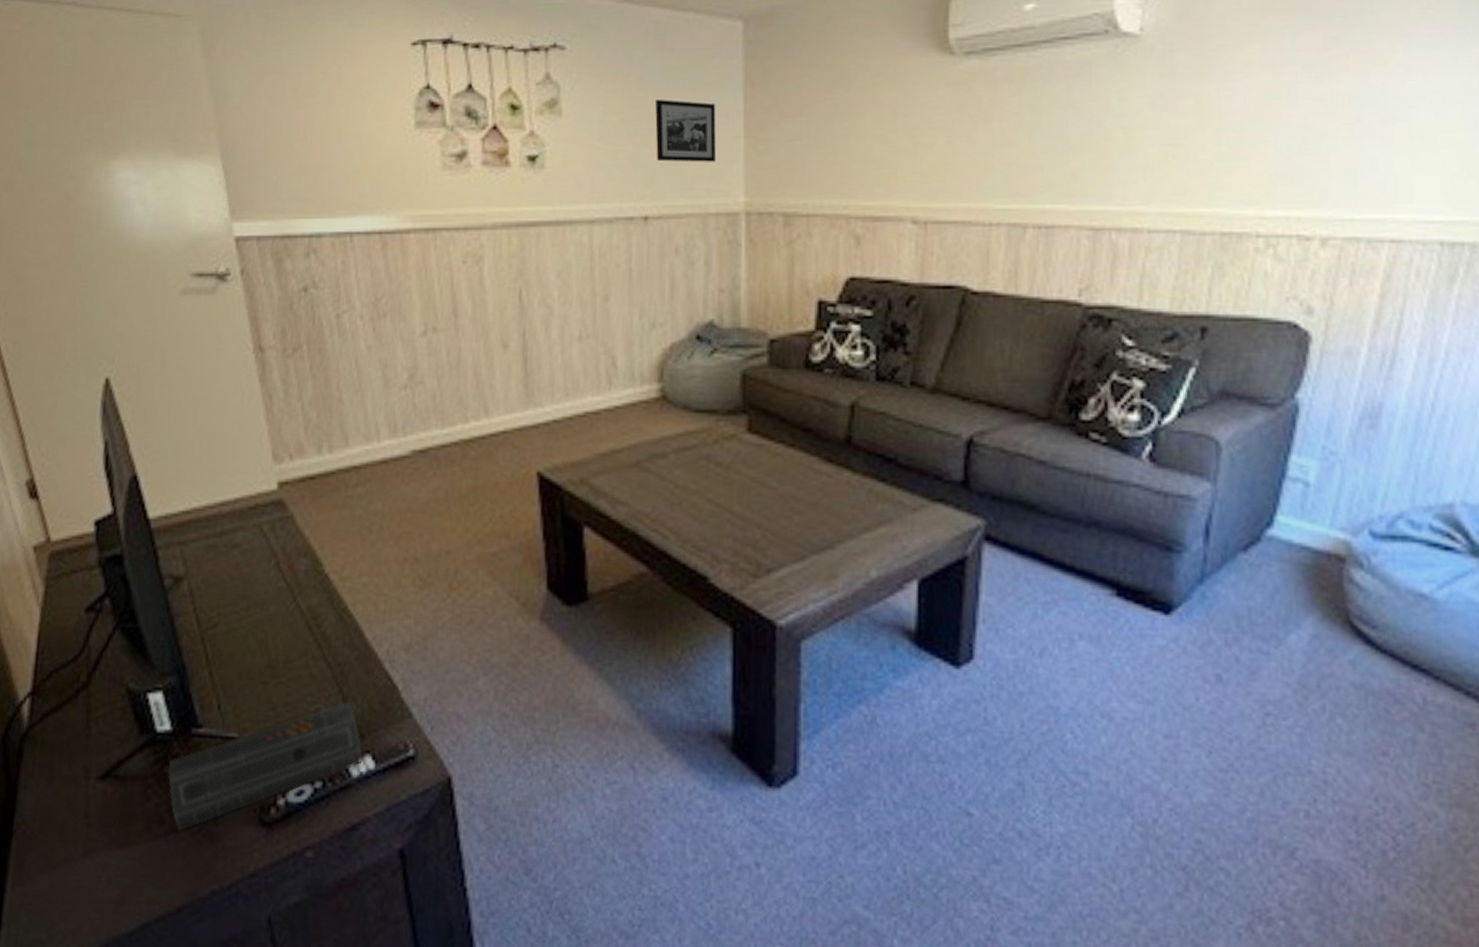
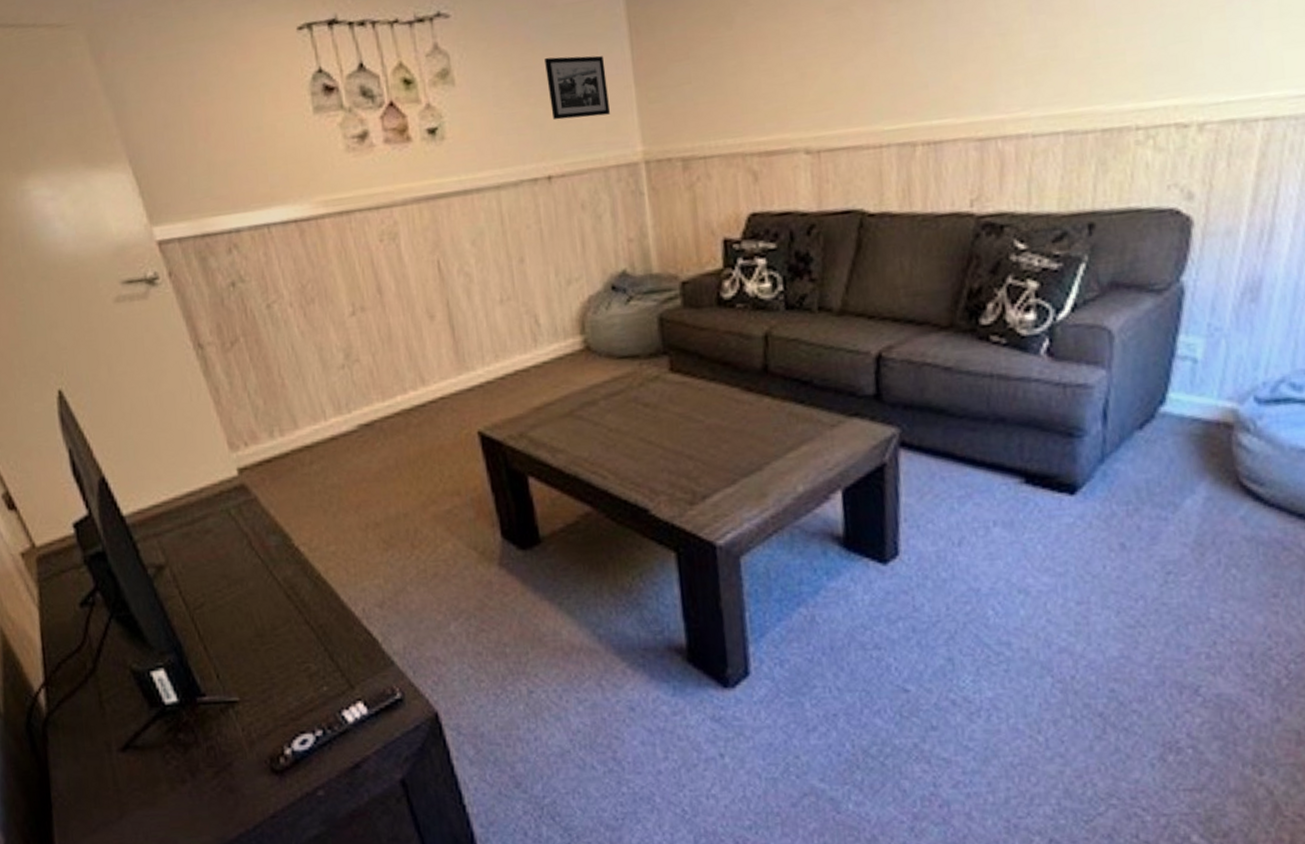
speaker: present [168,703,363,831] -> none [181,659,356,787]

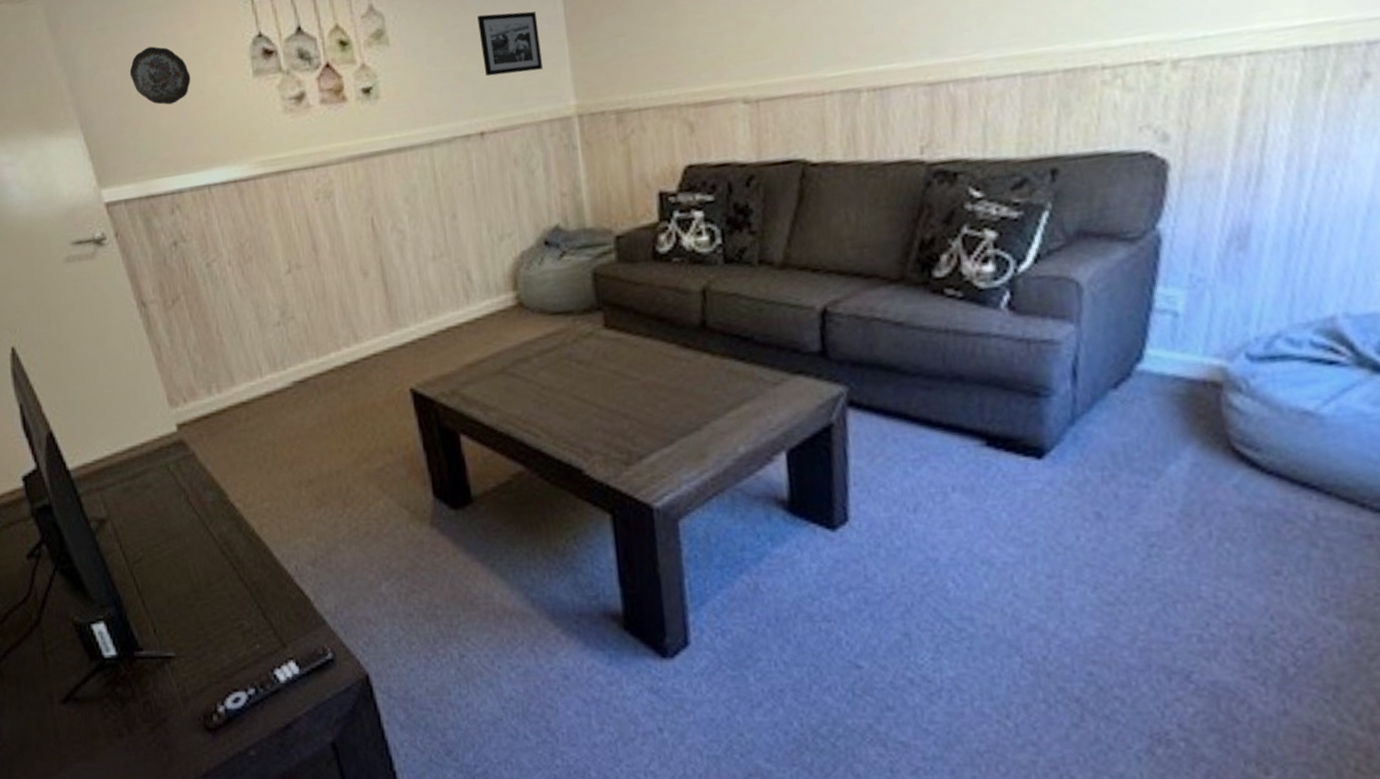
decorative plate: none [181,78,247,140] -> present [129,46,191,105]

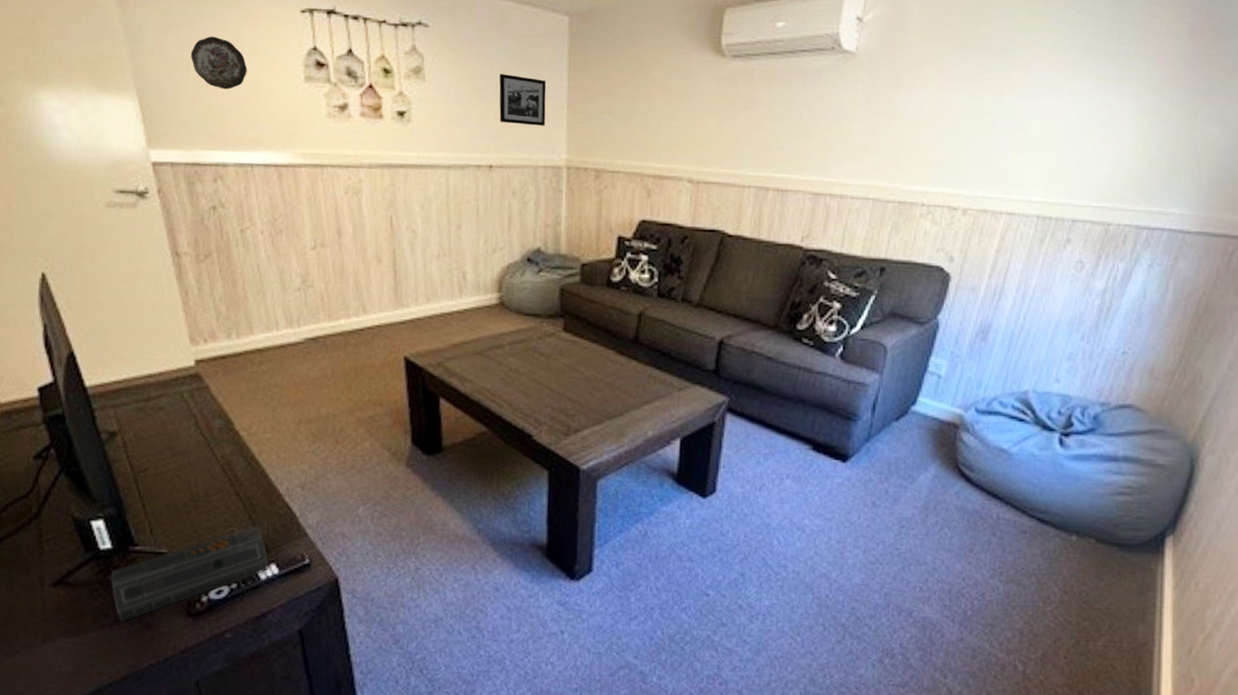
speaker: none [119,616,288,742] -> present [111,526,269,622]

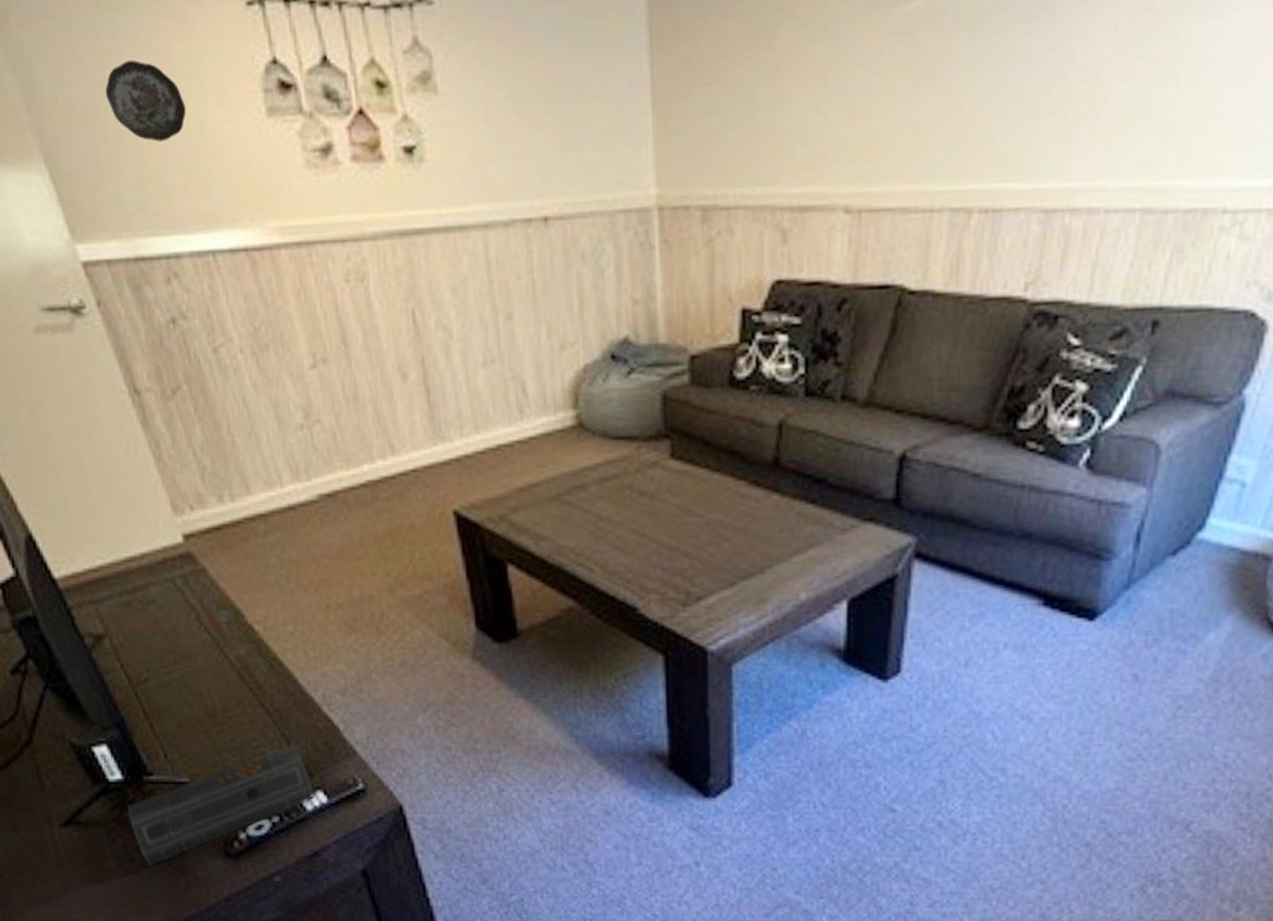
picture frame: present [499,74,547,126] -> none [547,67,621,148]

